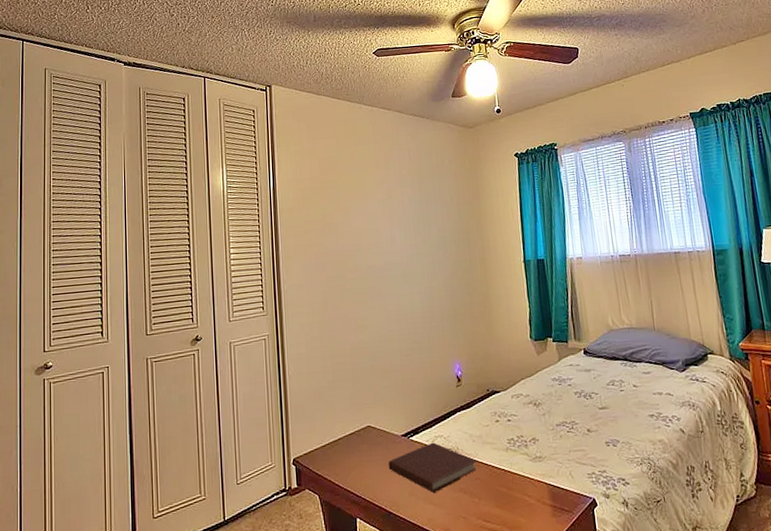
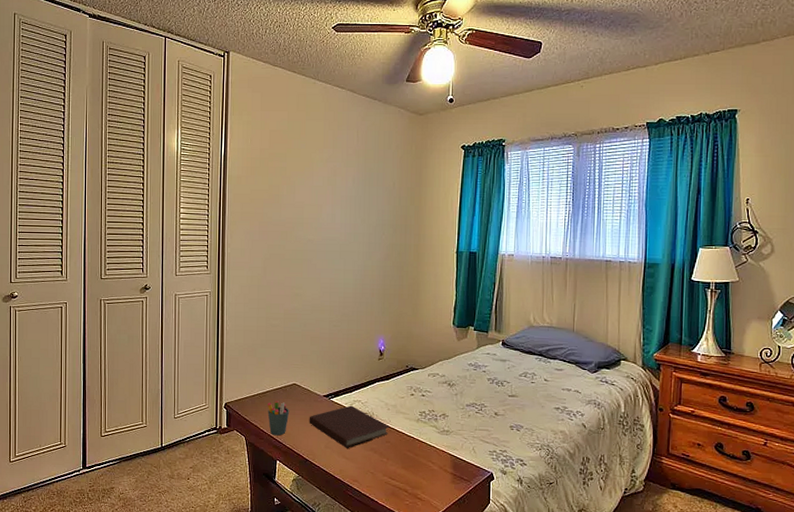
pen holder: none [341,448,366,489] -> present [267,401,290,436]

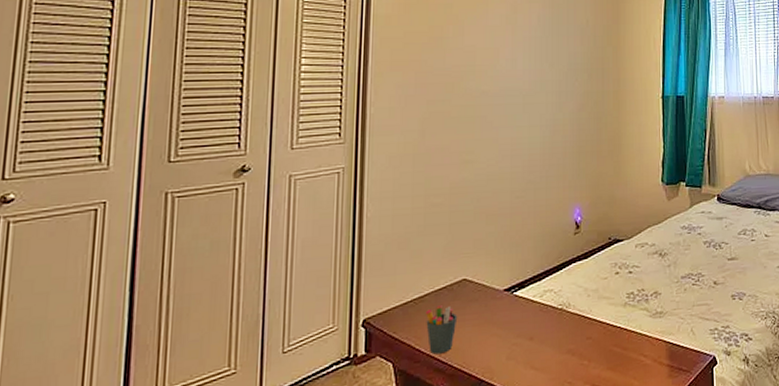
notebook: present [309,405,391,448] -> none [484,297,592,356]

